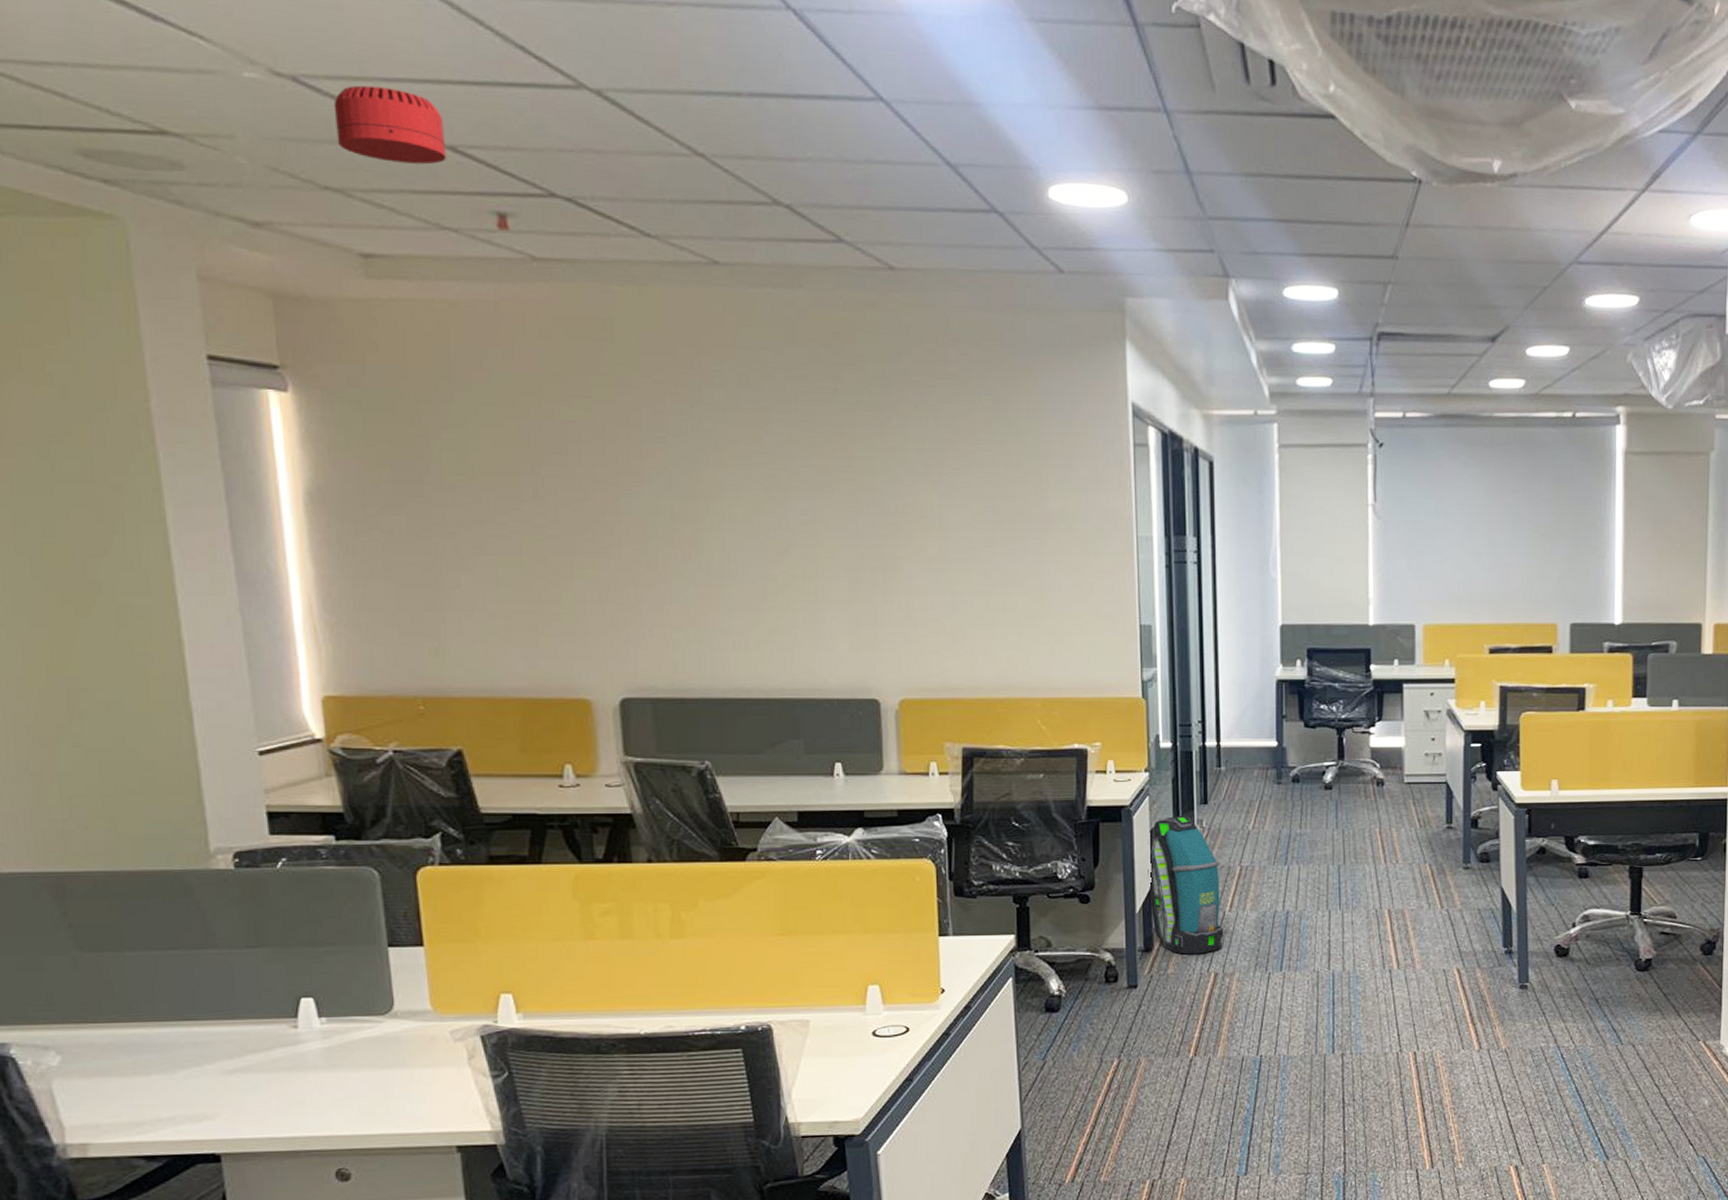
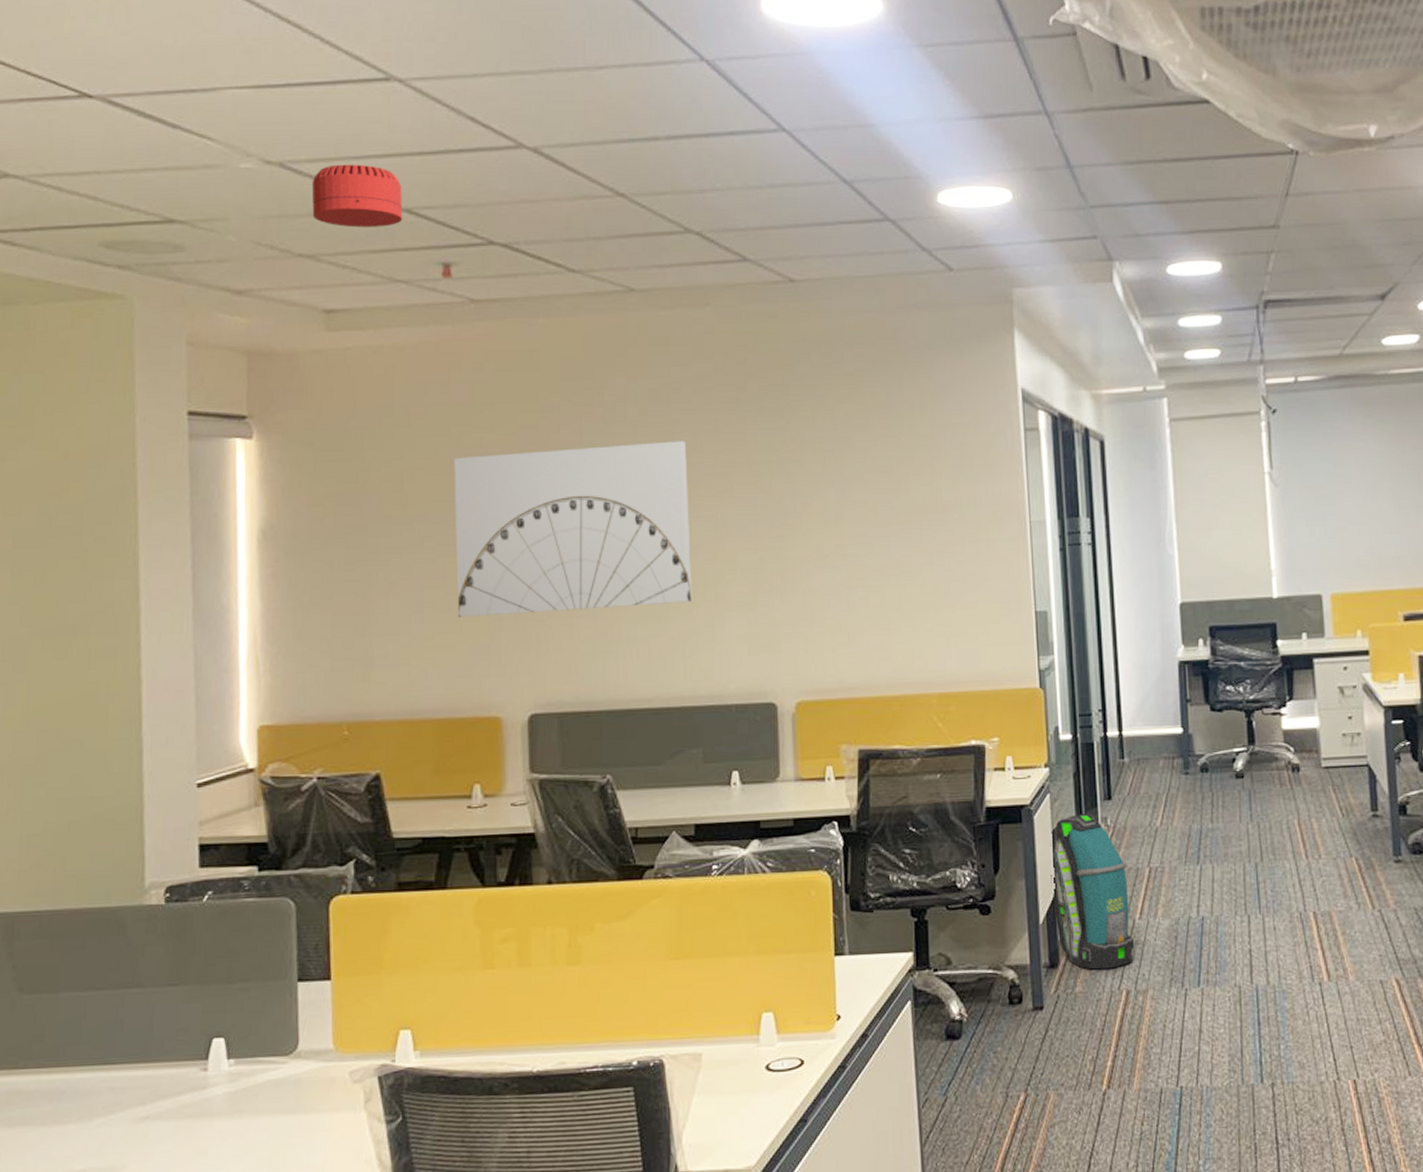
wall art: none [524,429,790,598] -> present [454,441,692,617]

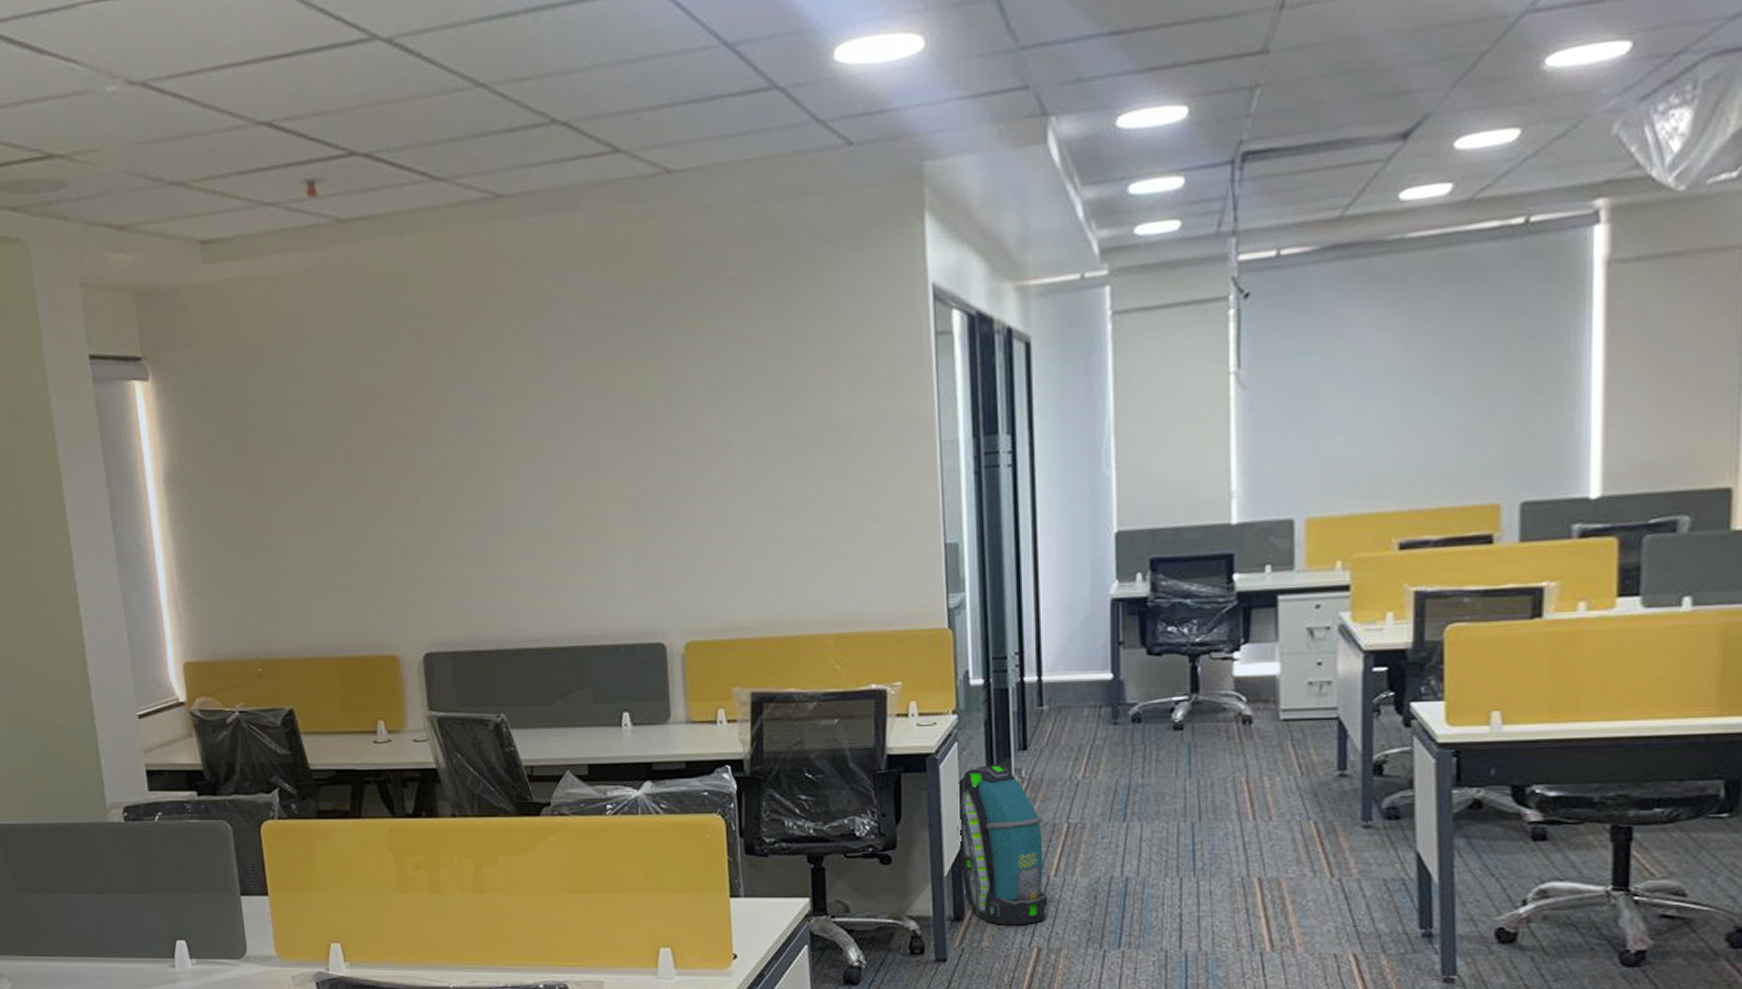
smoke detector: present [311,164,403,228] -> none [174,76,264,148]
wall art: present [454,441,692,617] -> none [335,364,576,557]

